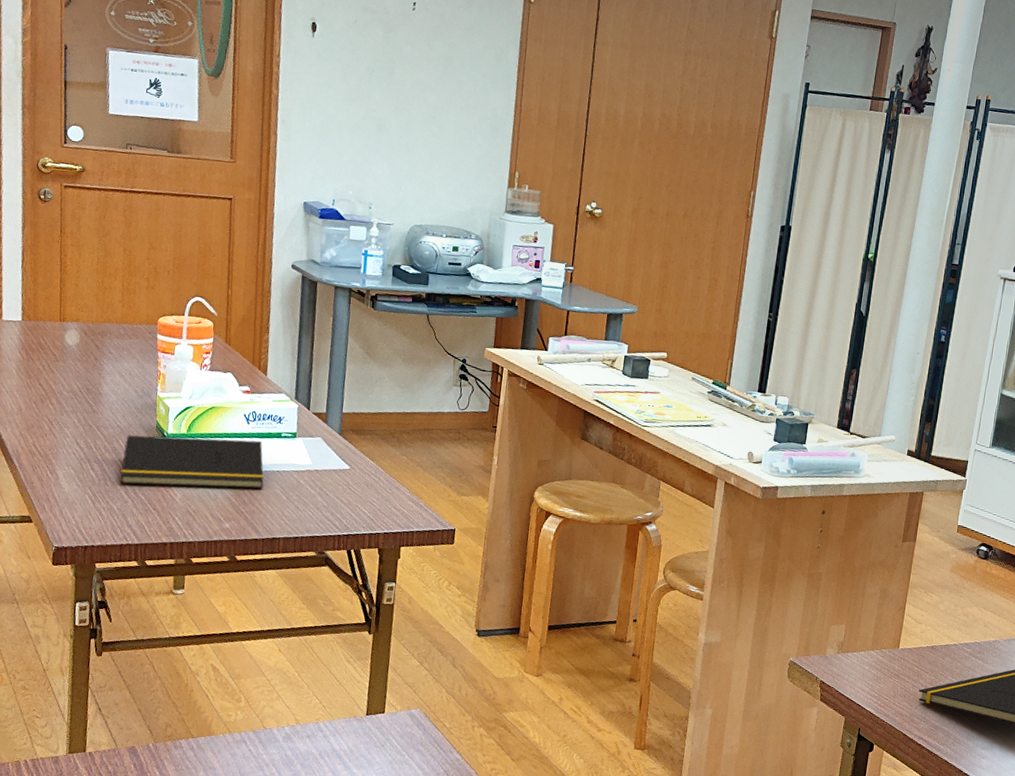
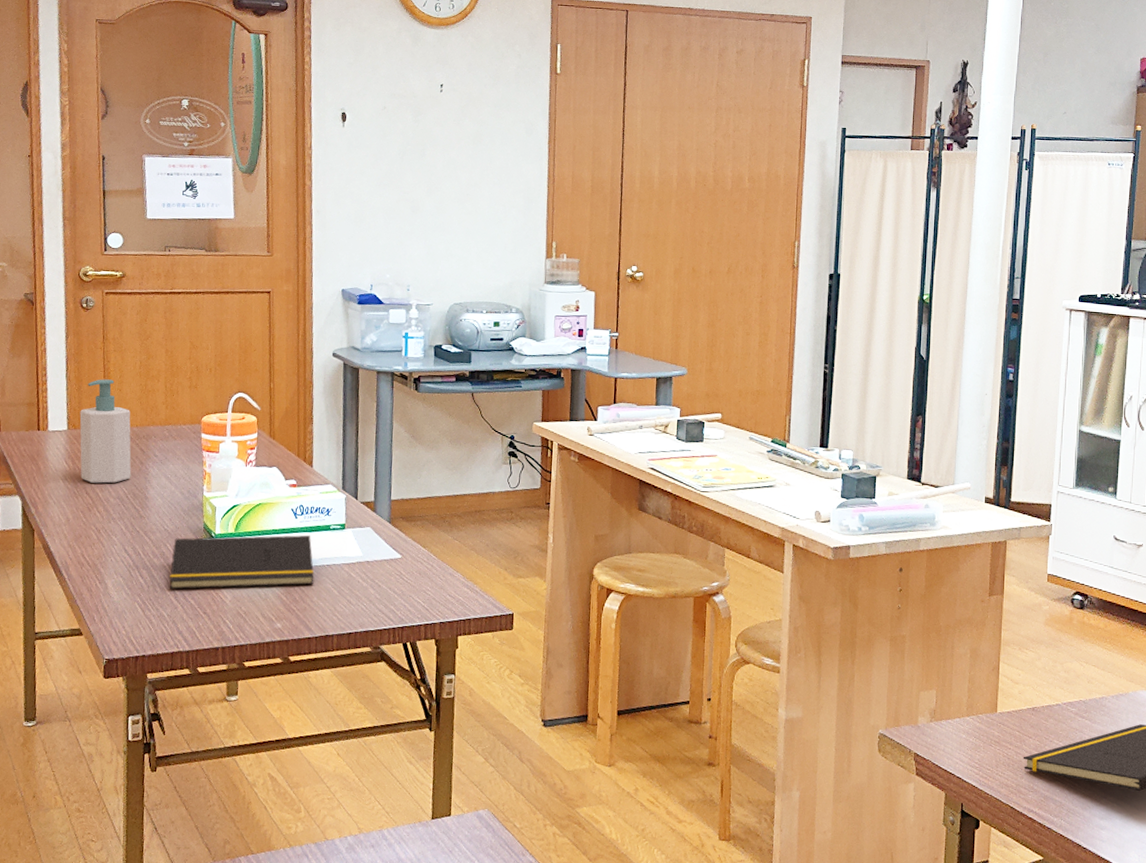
soap bottle: none [34,272,87,377] -> present [79,379,132,484]

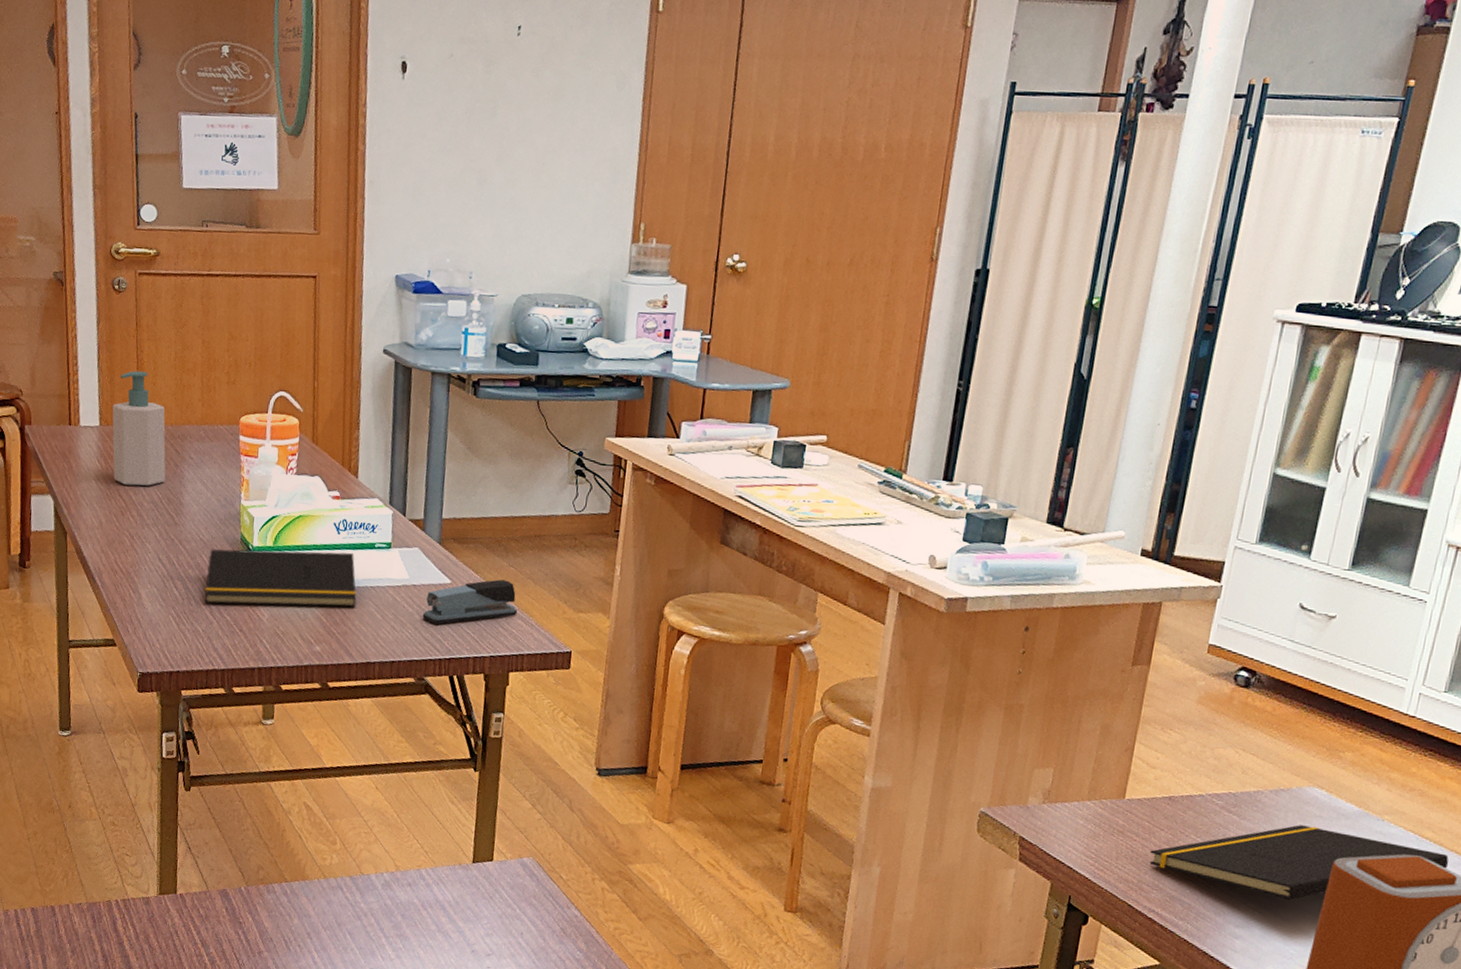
stapler: none [376,552,463,596] -> present [422,579,518,624]

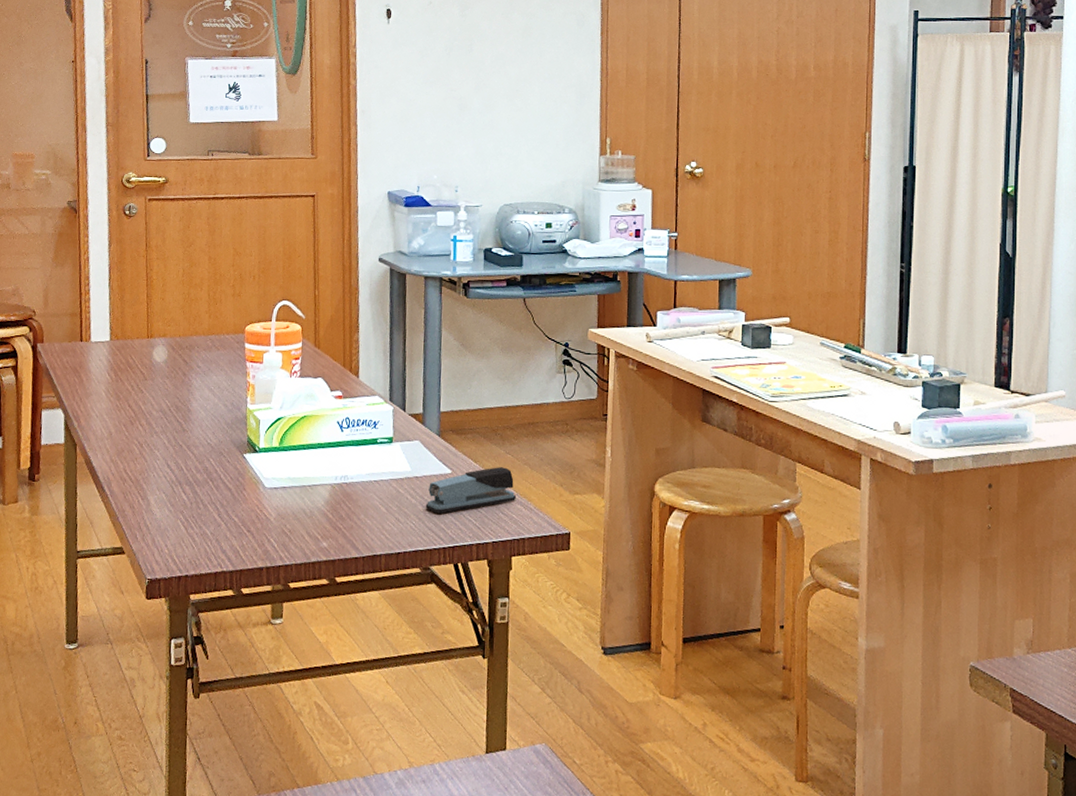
soap bottle: present [112,370,166,486] -> none [122,288,174,396]
notepad: present [204,549,357,607] -> none [212,449,361,506]

